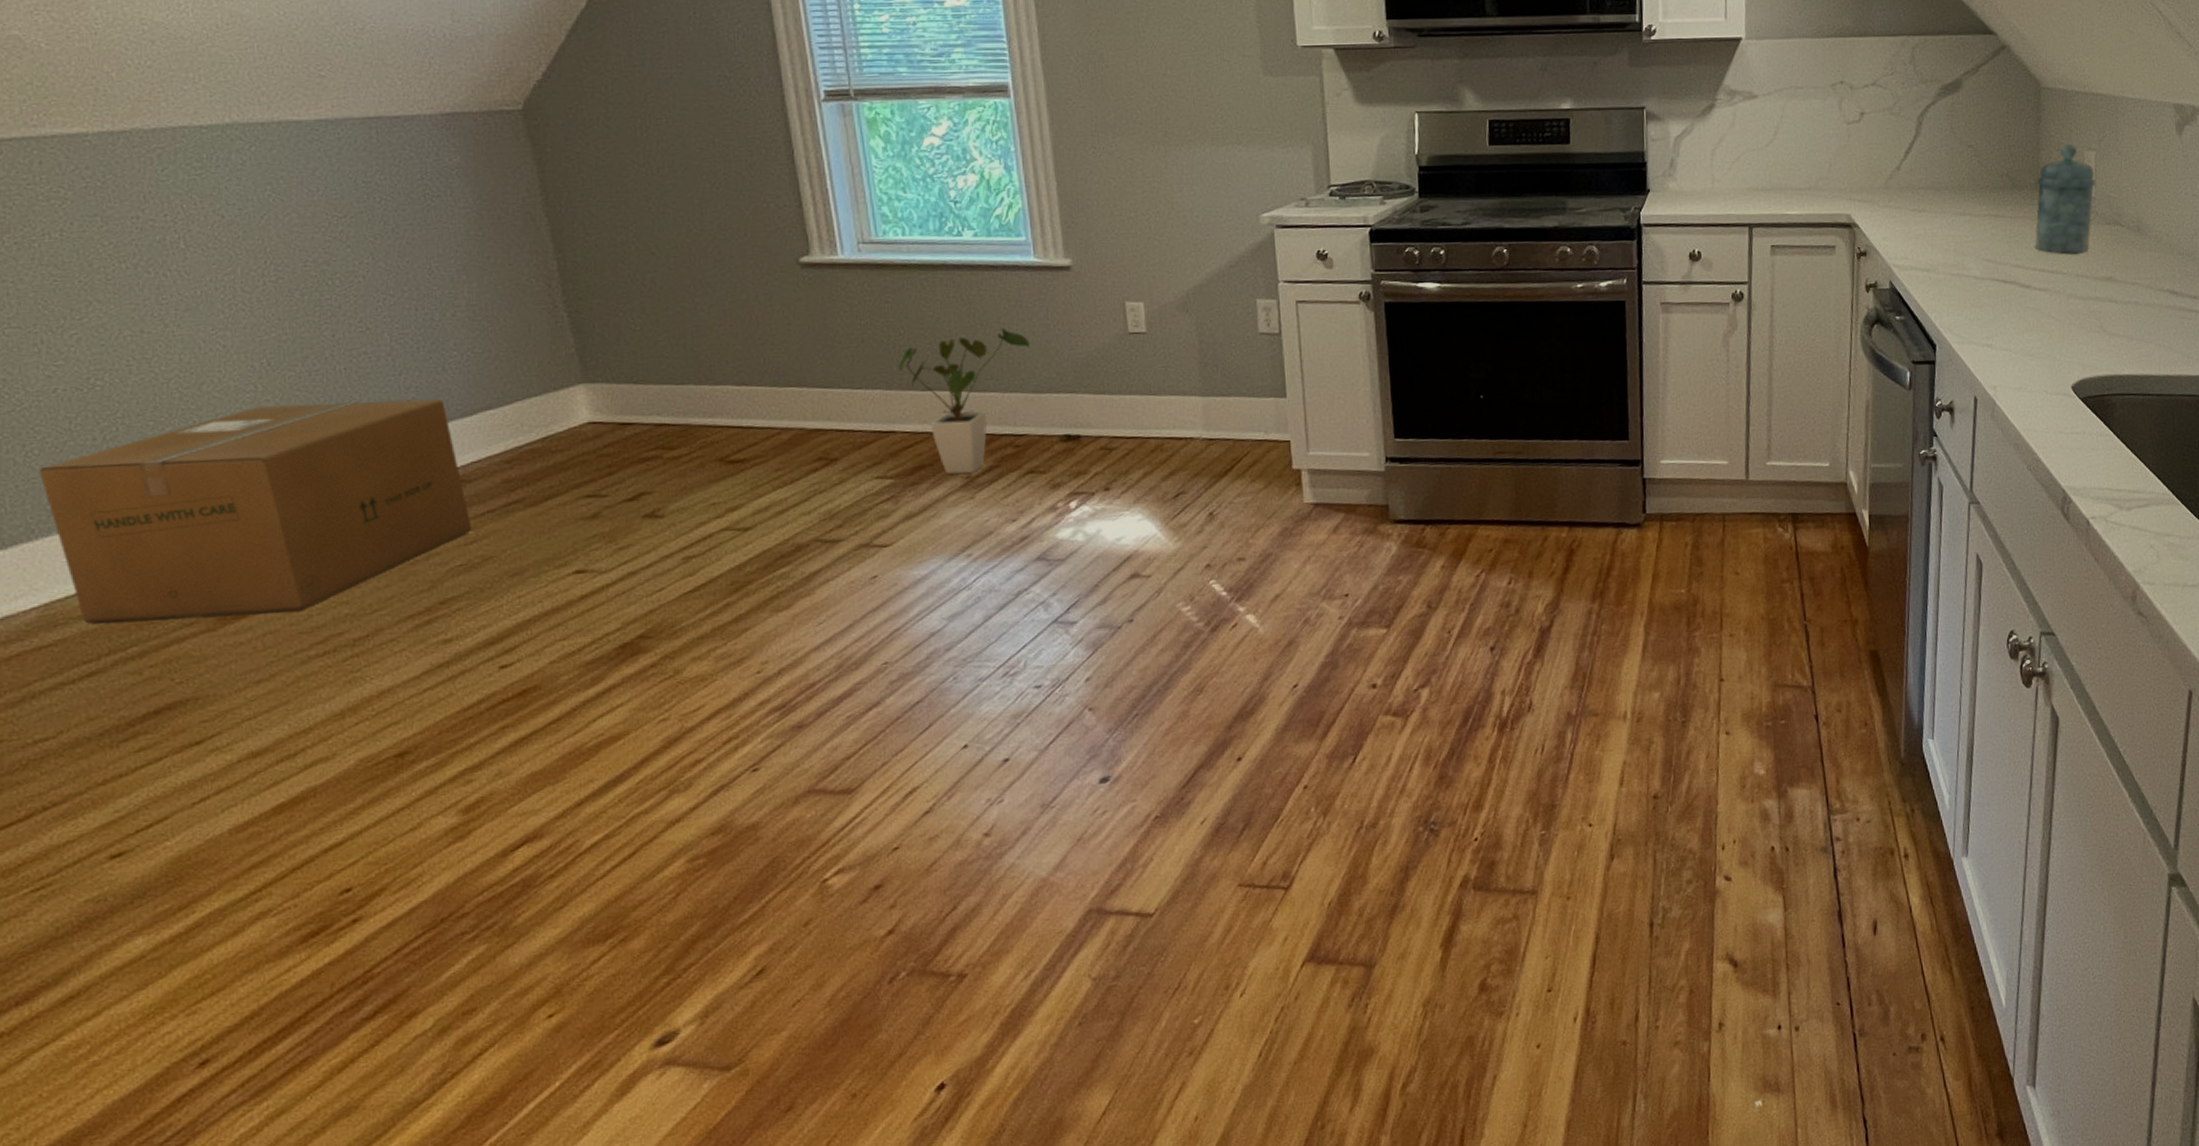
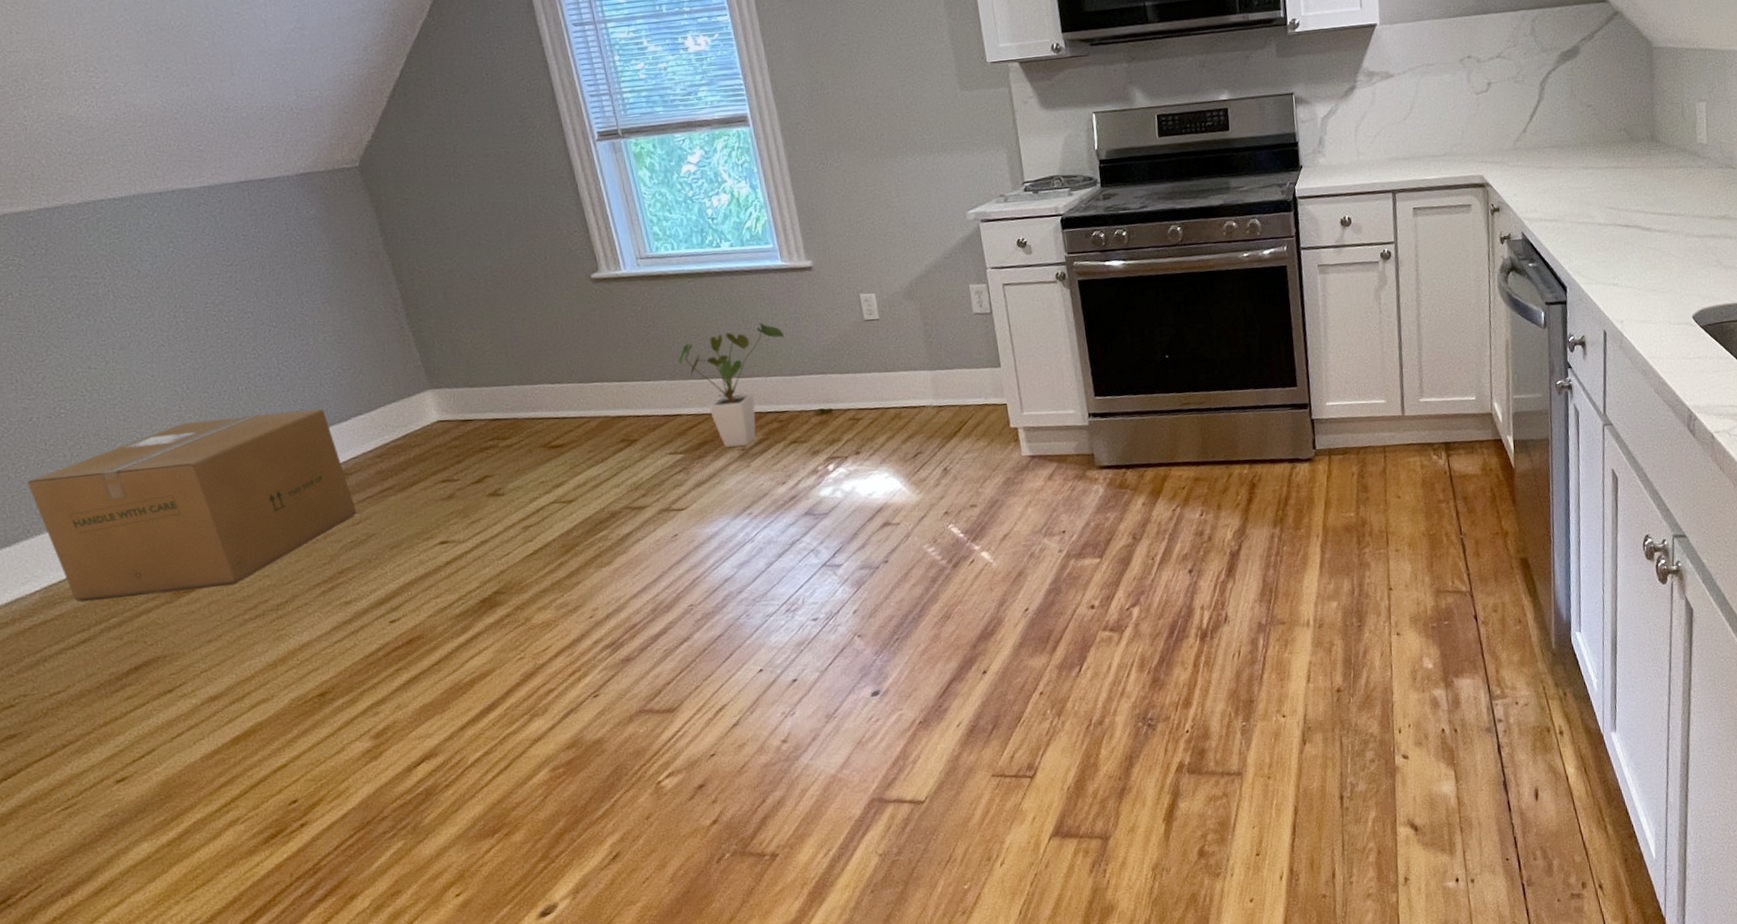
canister: present [2034,144,2097,255] -> none [1652,97,1709,198]

